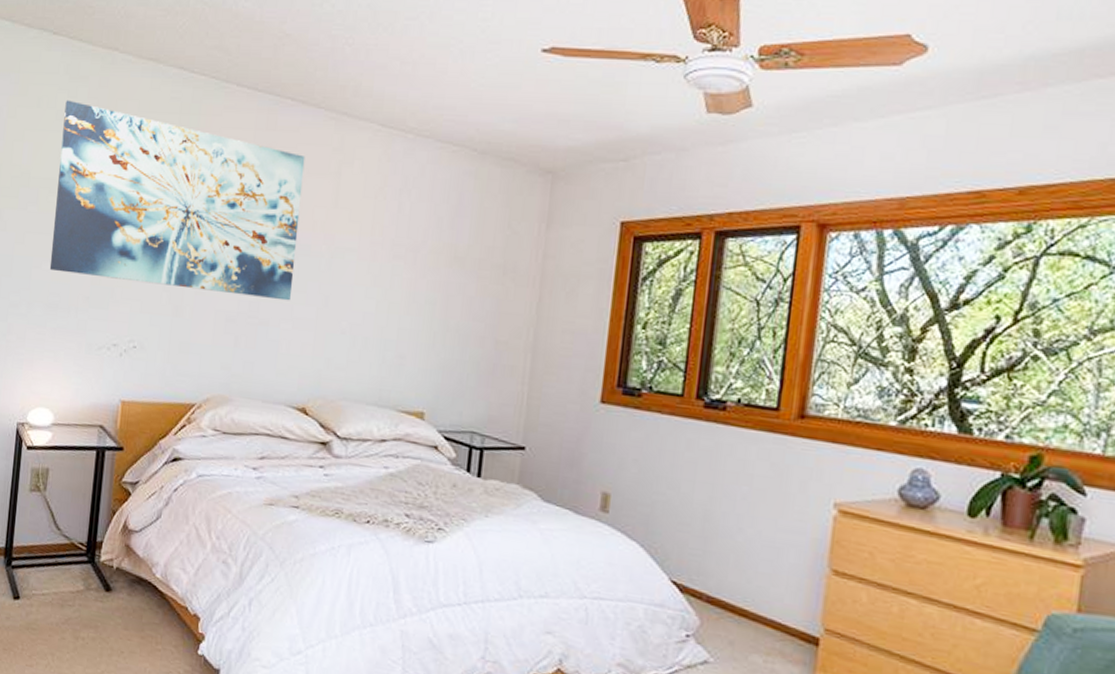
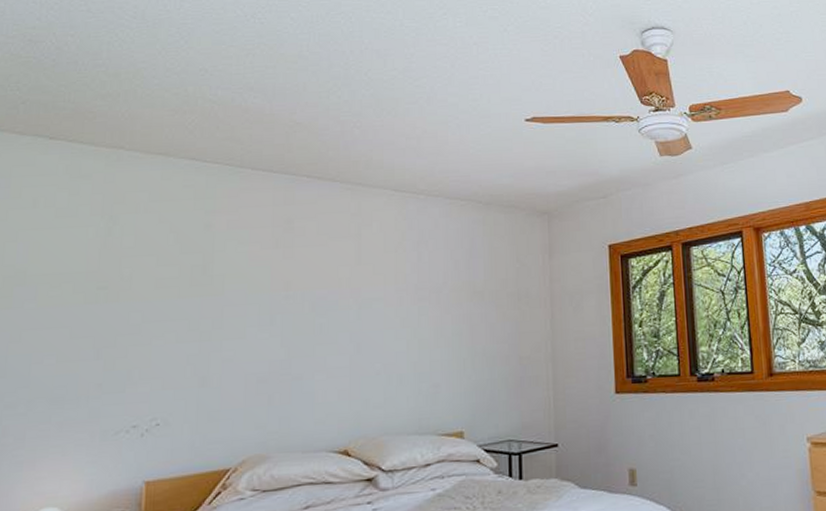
wall art: present [49,100,305,301] -> none [52,197,325,364]

